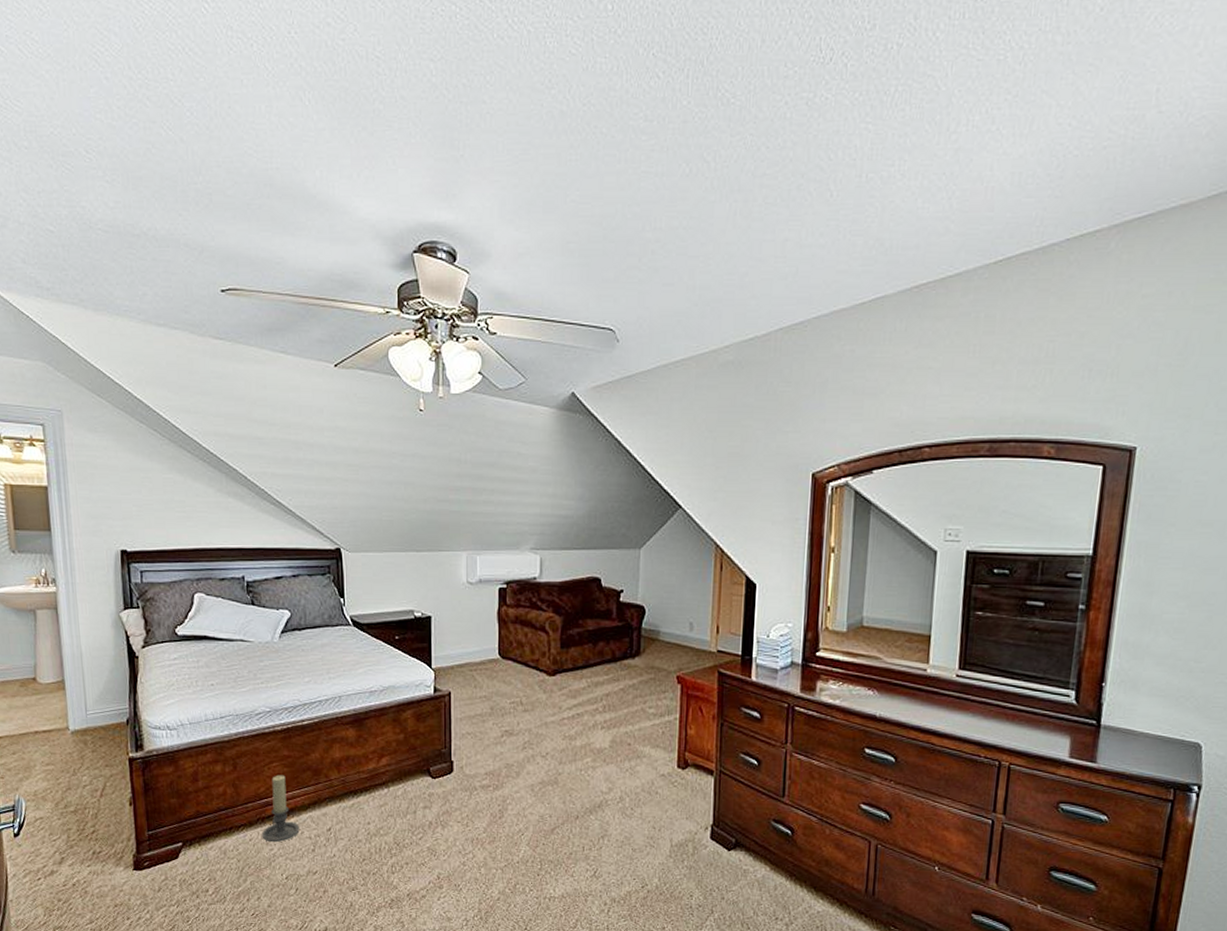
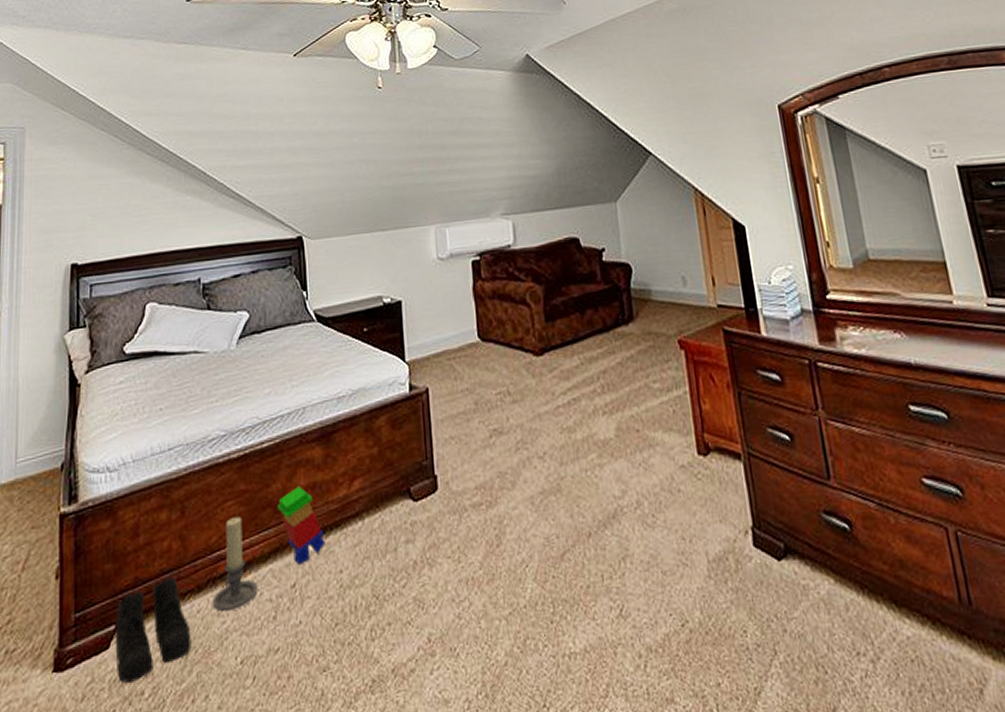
boots: none [182,814,246,884] -> present [115,577,192,684]
stacking toy: none [315,758,356,815] -> present [276,486,326,565]

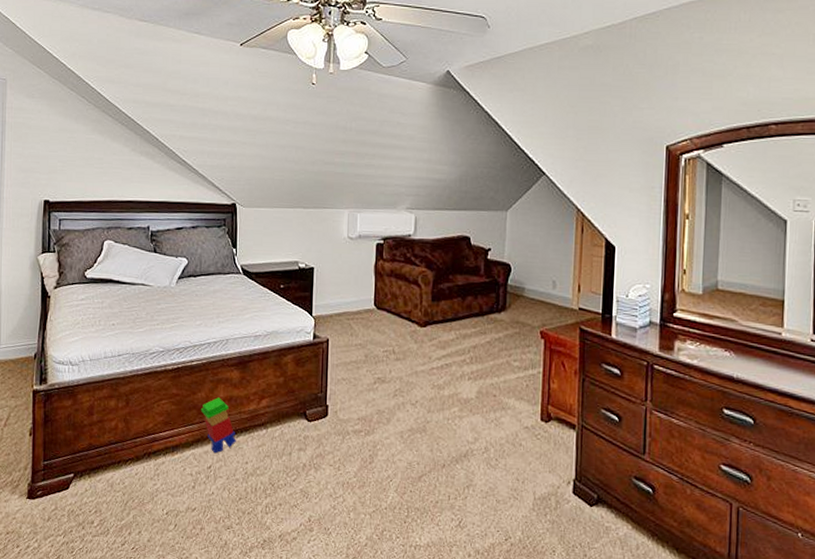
boots: present [115,577,192,684] -> none [73,447,130,515]
candle holder: present [212,516,258,612] -> none [147,412,182,478]

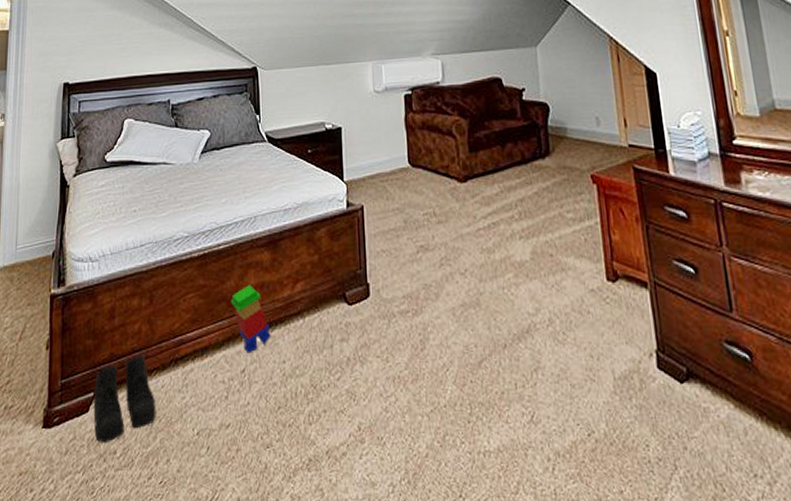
boots: none [73,447,130,515] -> present [93,356,156,444]

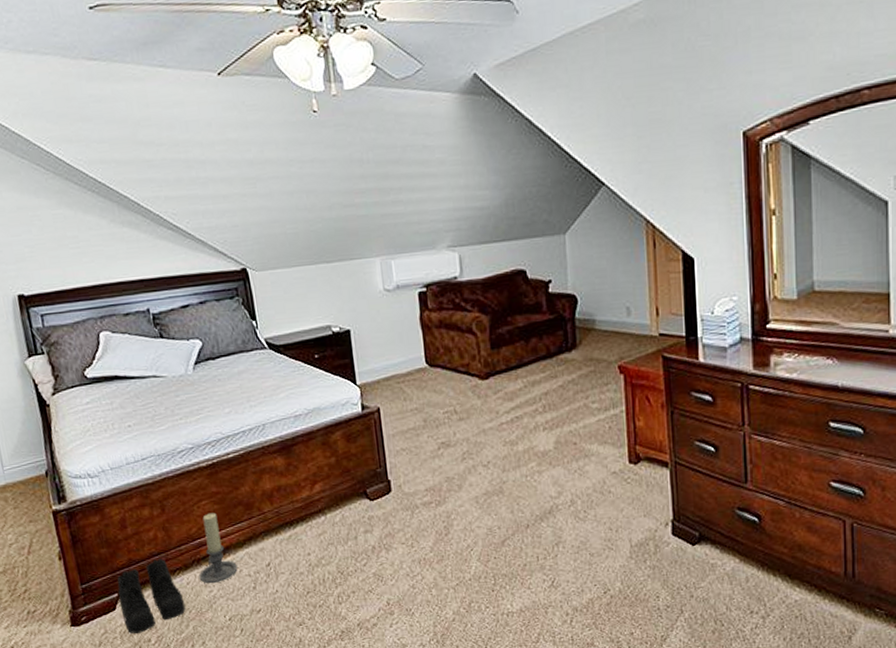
candle holder: none [174,307,213,389] -> present [198,512,238,584]
stacking toy: present [230,285,271,354] -> none [246,489,294,550]

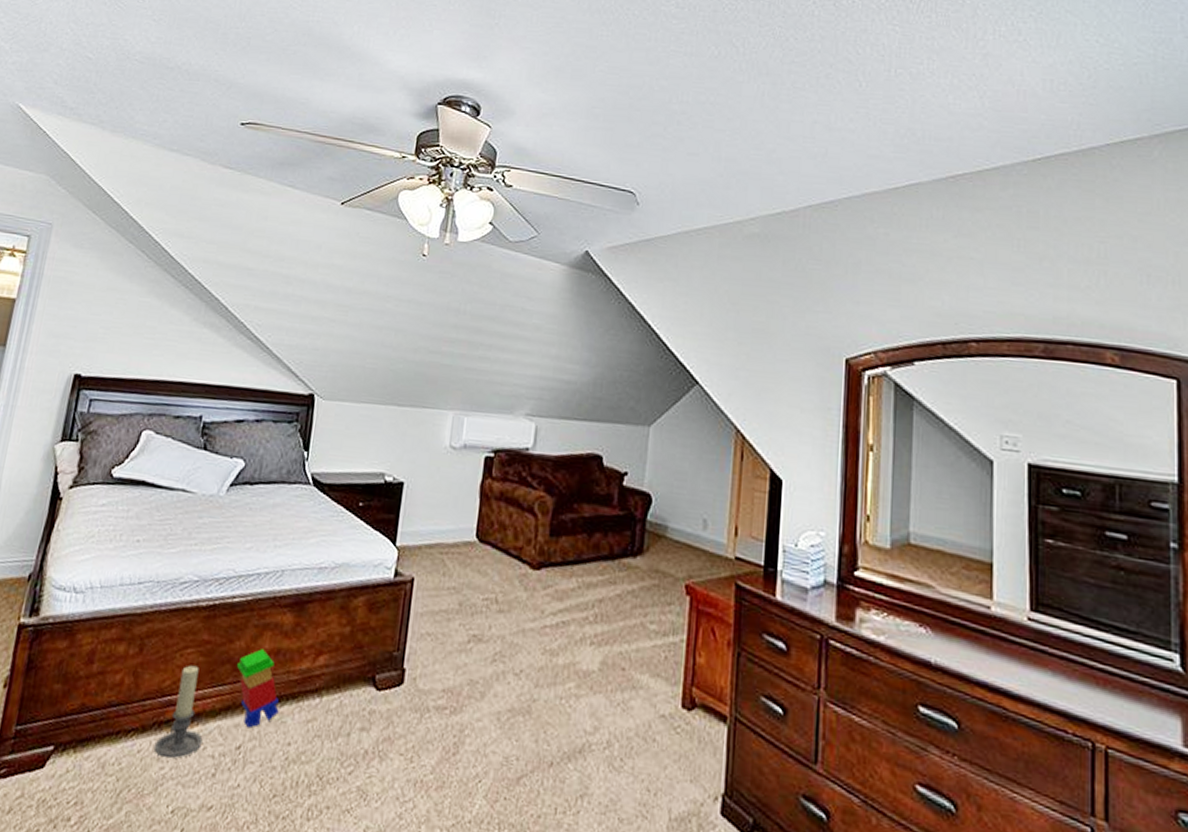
boots: present [117,559,186,634] -> none [47,710,128,808]
stacking toy: none [246,489,294,550] -> present [236,649,279,728]

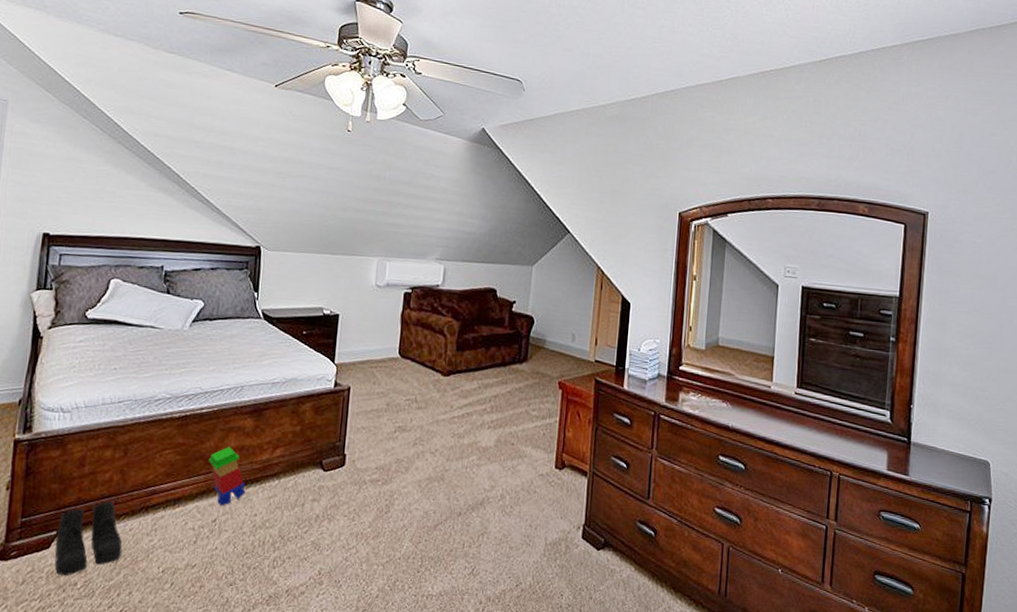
boots: none [47,710,128,808] -> present [54,501,122,576]
candle holder: present [153,665,203,759] -> none [143,462,184,533]

